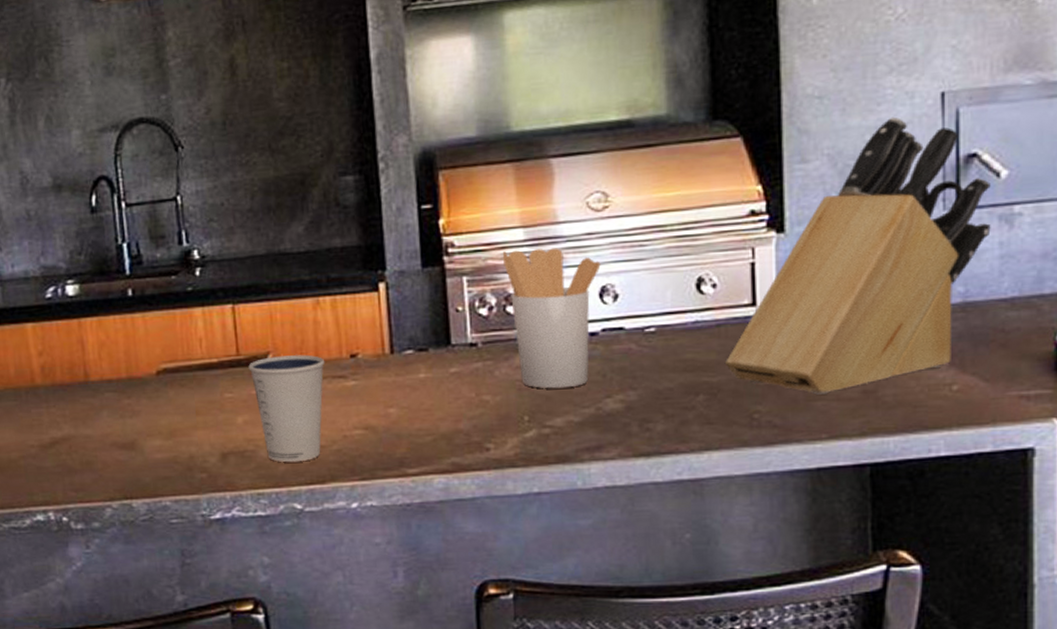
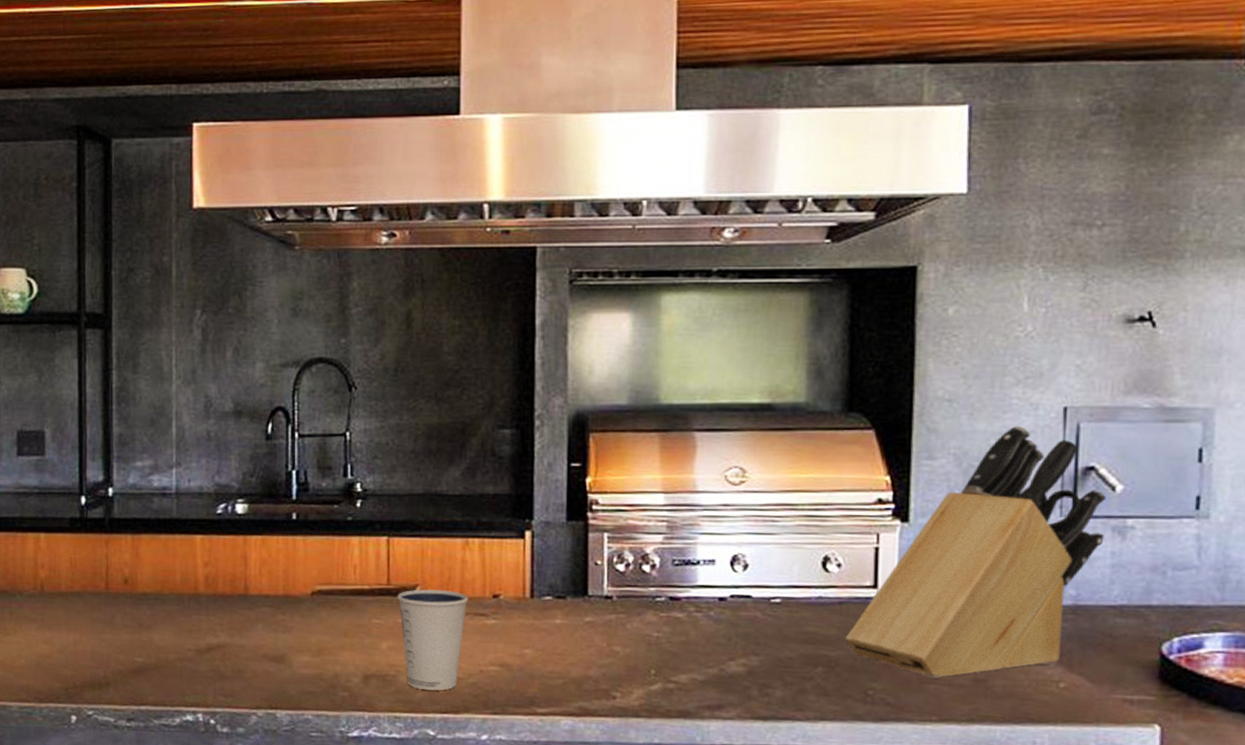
utensil holder: present [502,248,601,389] -> none [642,513,734,647]

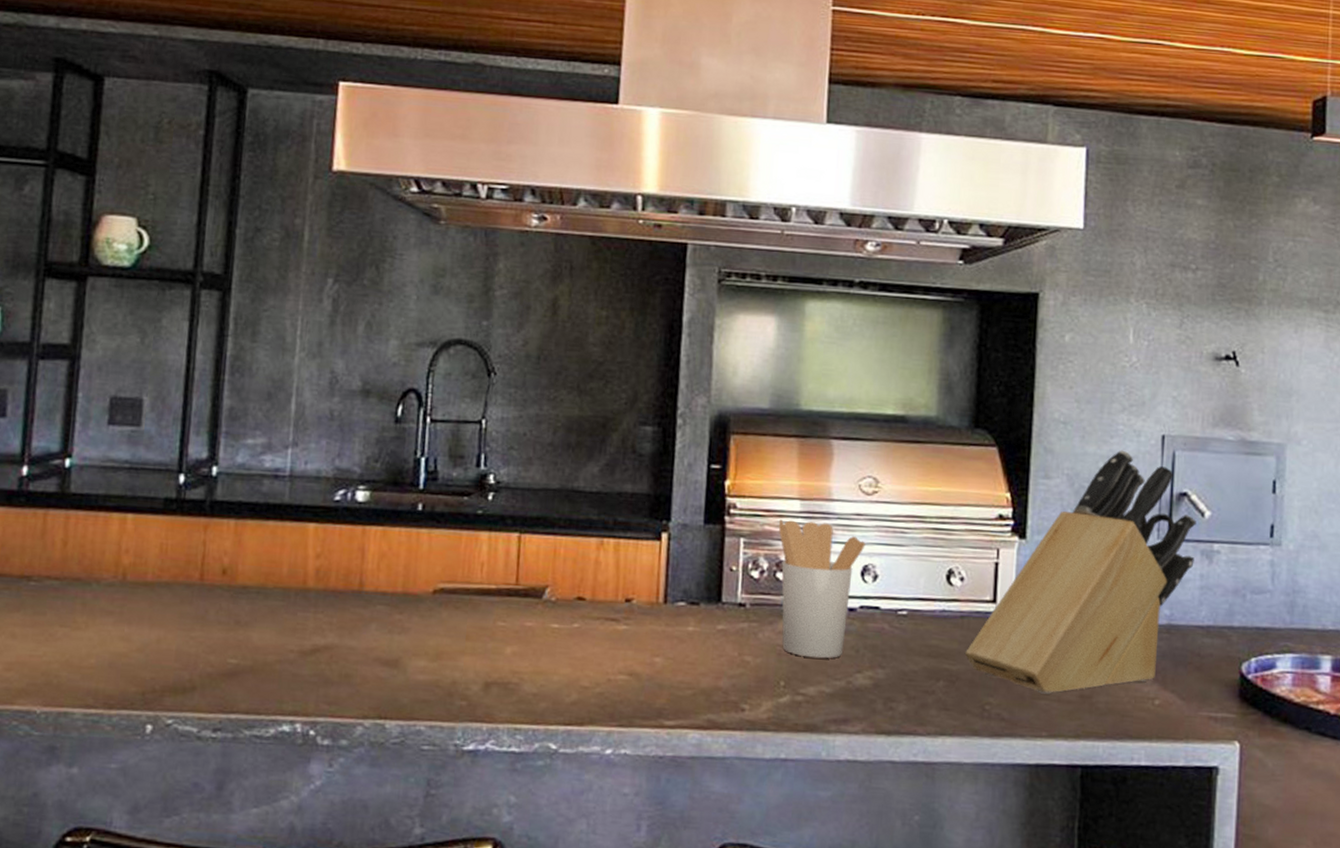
dixie cup: present [397,589,469,691] -> none [525,590,601,701]
utensil holder: none [642,513,734,647] -> present [778,519,866,659]

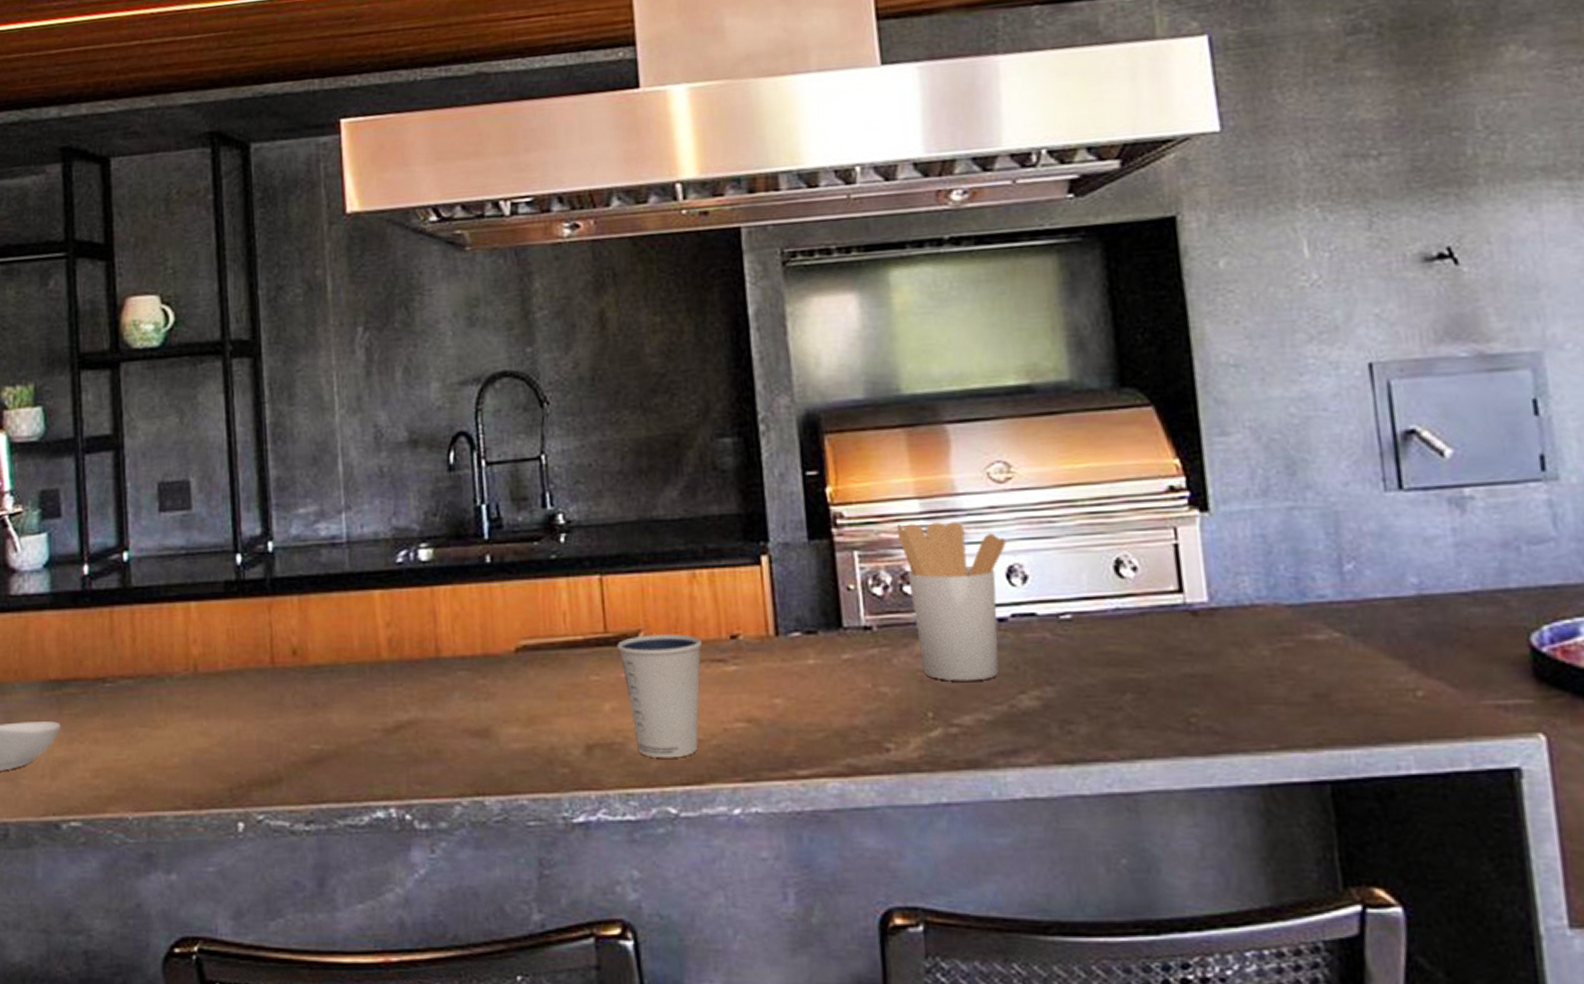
dixie cup: none [525,590,601,701] -> present [617,634,703,758]
knife block: present [965,450,1196,694] -> none [1153,388,1441,697]

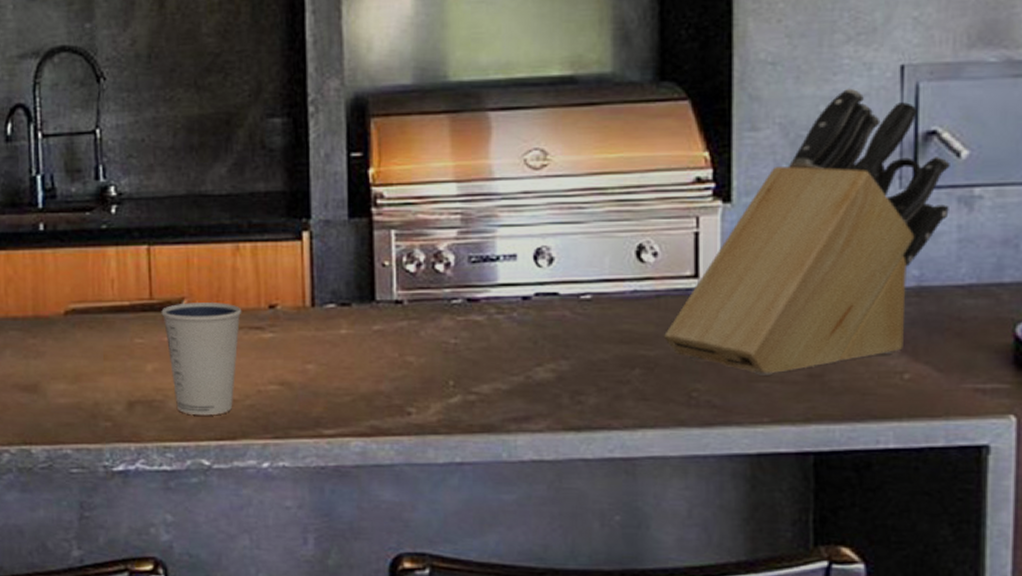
utensil holder: present [896,522,1007,681] -> none [433,205,537,353]
knife block: none [1153,388,1441,697] -> present [664,88,950,376]

